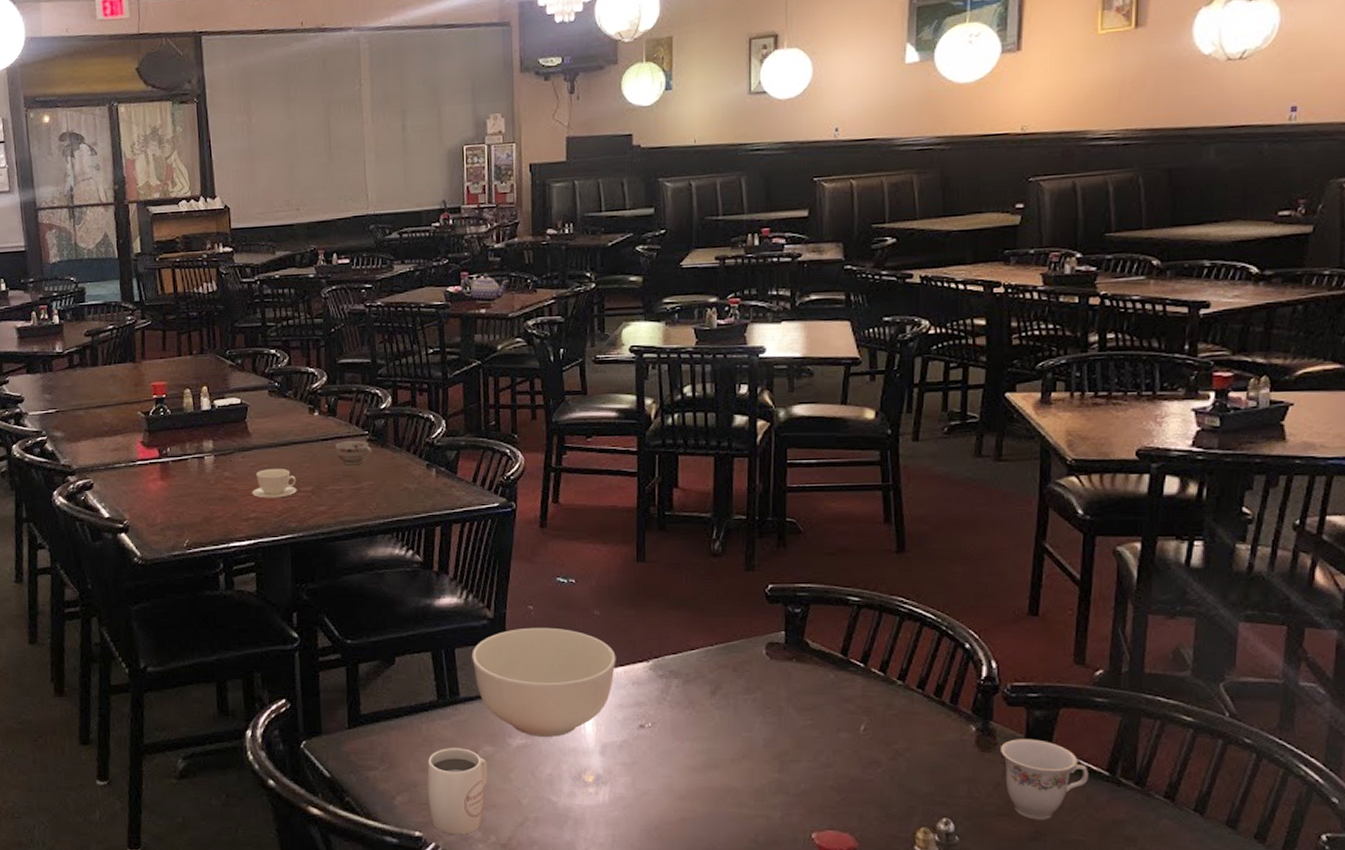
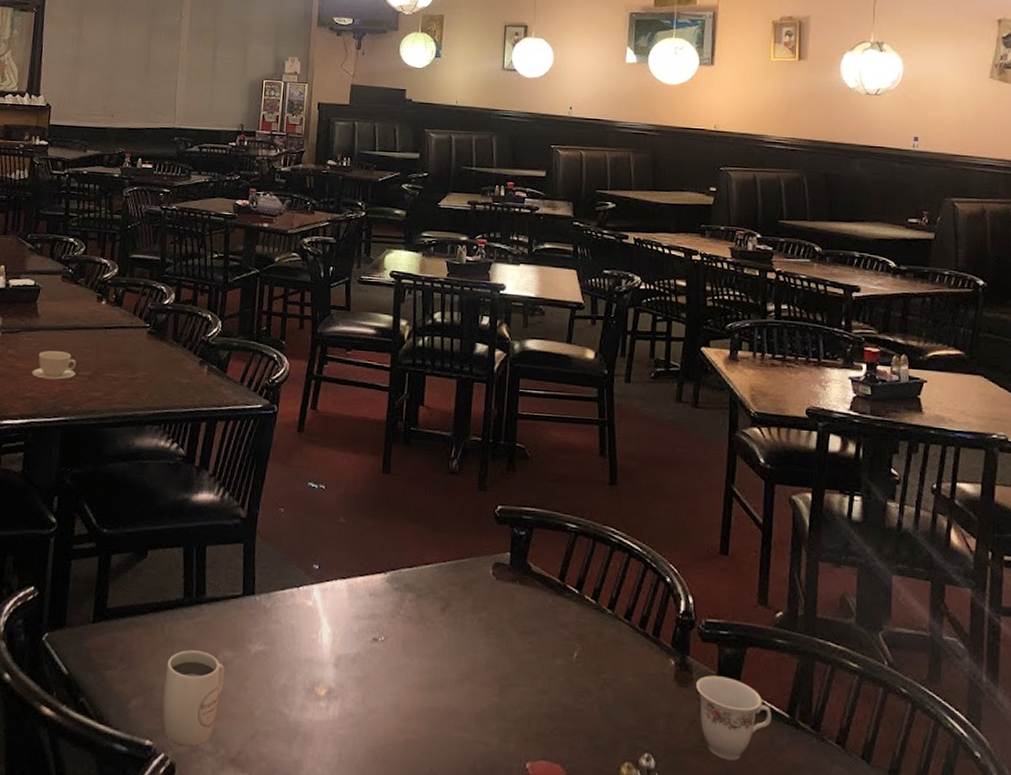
teacup: present [335,440,372,466] -> none [117,331,151,355]
bowl: present [472,627,616,737] -> none [221,530,357,645]

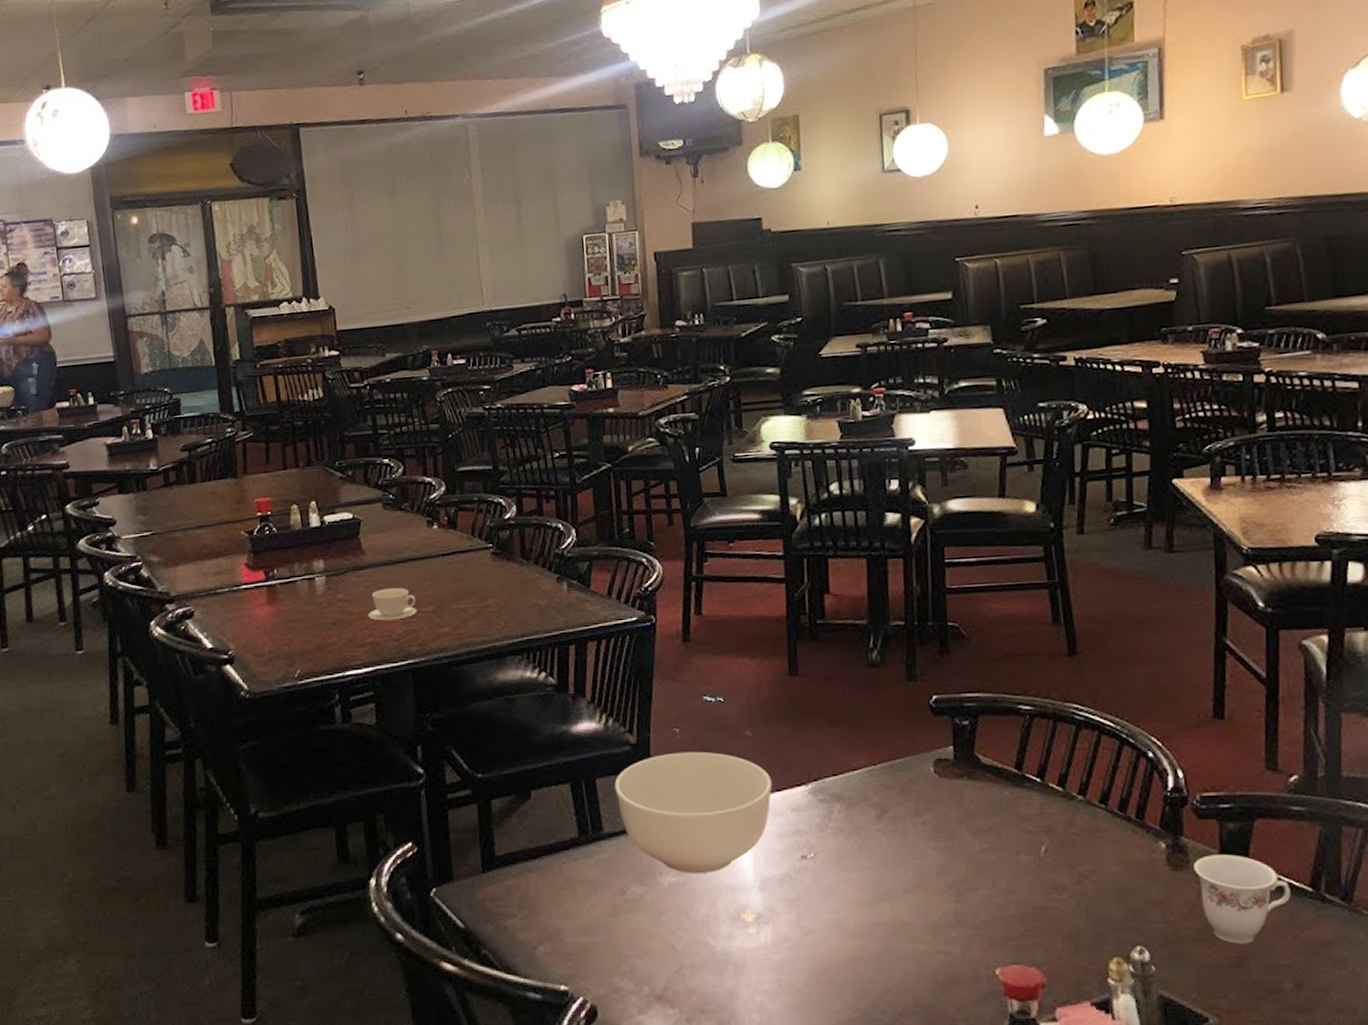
mug: present [162,650,225,746] -> none [570,889,638,988]
bowl: none [221,530,357,645] -> present [614,751,773,873]
teapot: present [248,192,291,220] -> none [586,369,638,403]

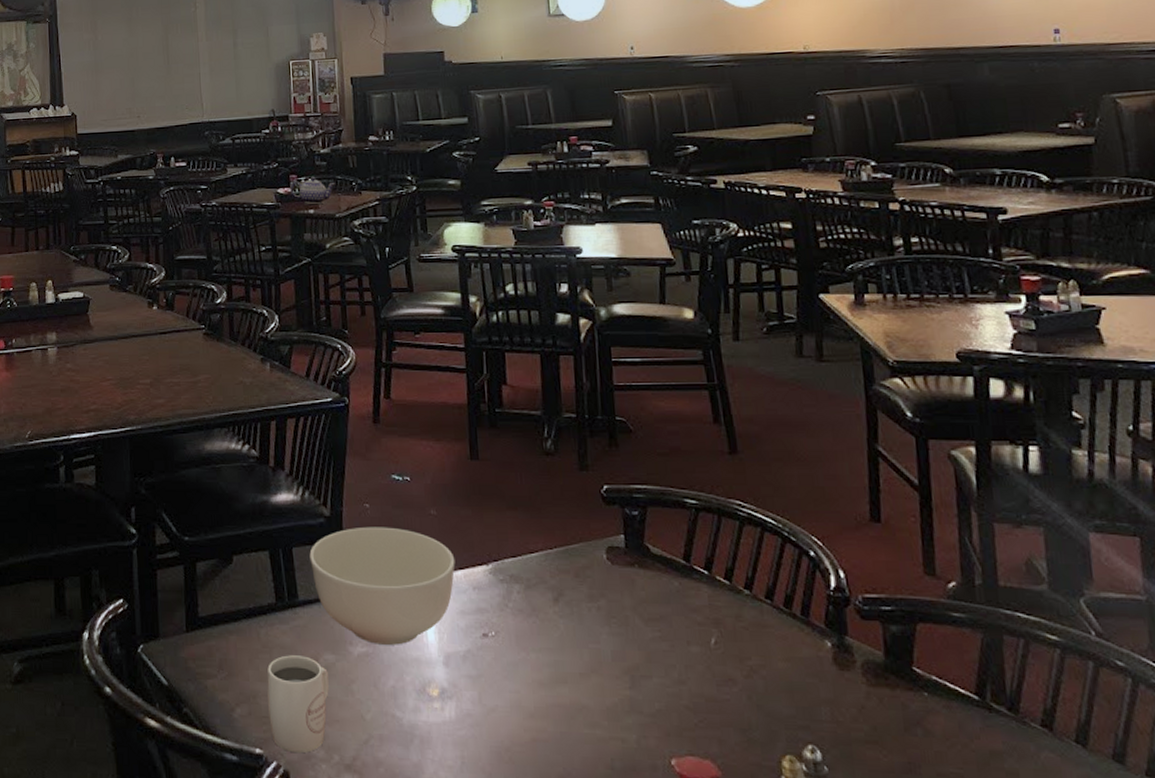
teacup: present [367,588,417,621] -> none [92,361,136,390]
mug: none [570,889,638,988] -> present [267,655,329,754]
teapot: none [586,369,638,403] -> present [290,176,335,205]
teacup: present [1192,854,1291,944] -> none [859,656,958,750]

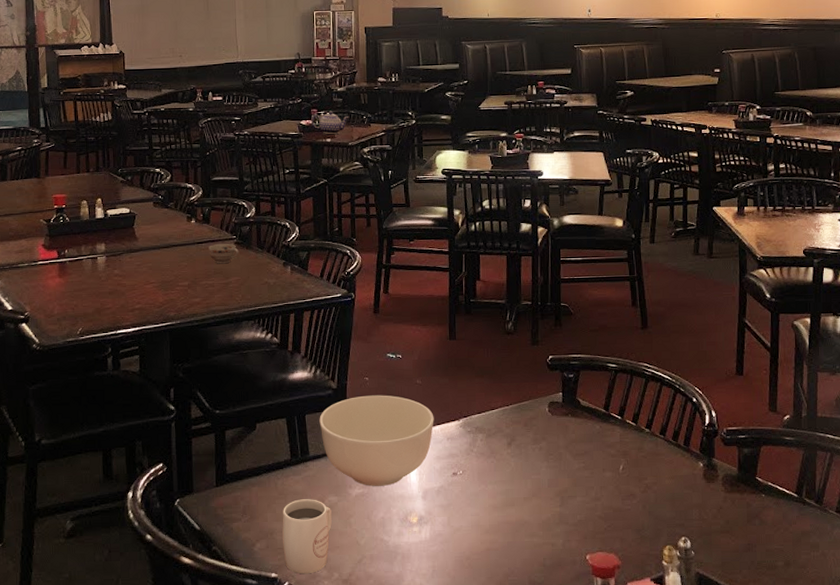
teacup: none [173,334,208,359] -> present [208,243,239,264]

